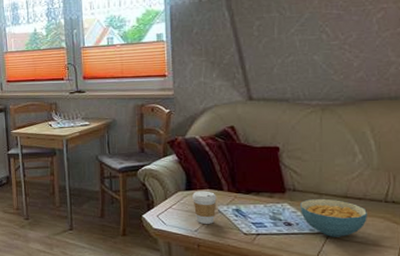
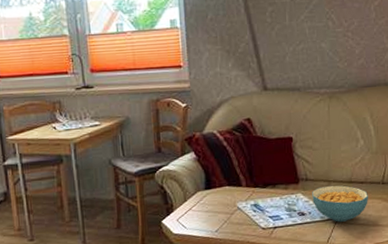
coffee cup: present [192,190,217,224] -> none [212,188,236,223]

